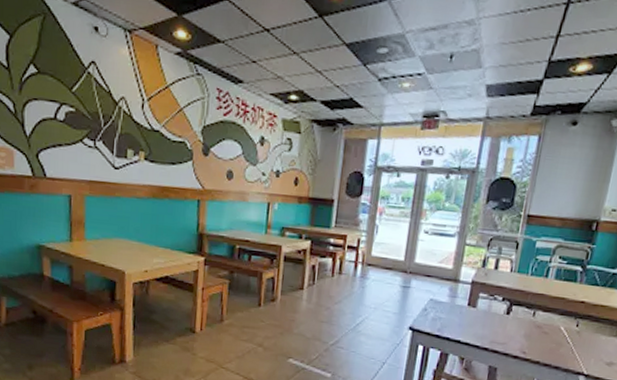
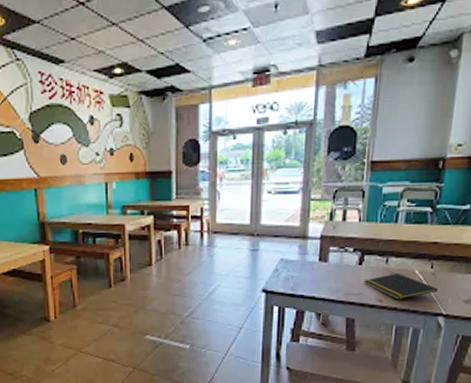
notepad: none [510,327,582,354] -> present [364,274,438,299]

